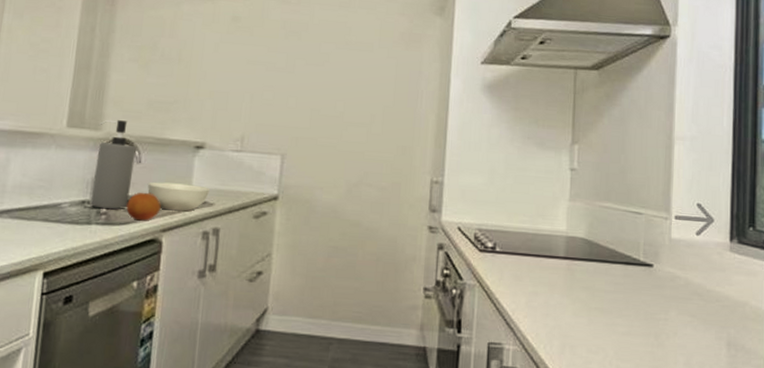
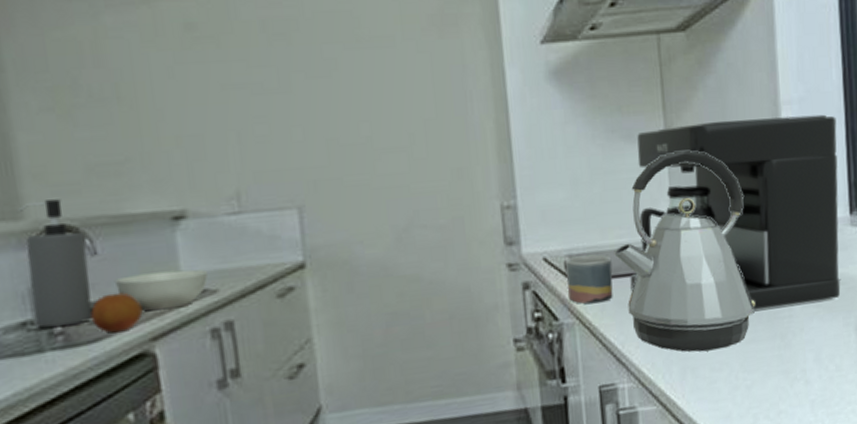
mug: none [473,231,514,273] -> present [566,254,613,304]
kettle: none [515,162,635,335] -> present [612,150,755,352]
coffee maker: none [526,142,724,313] -> present [630,114,841,309]

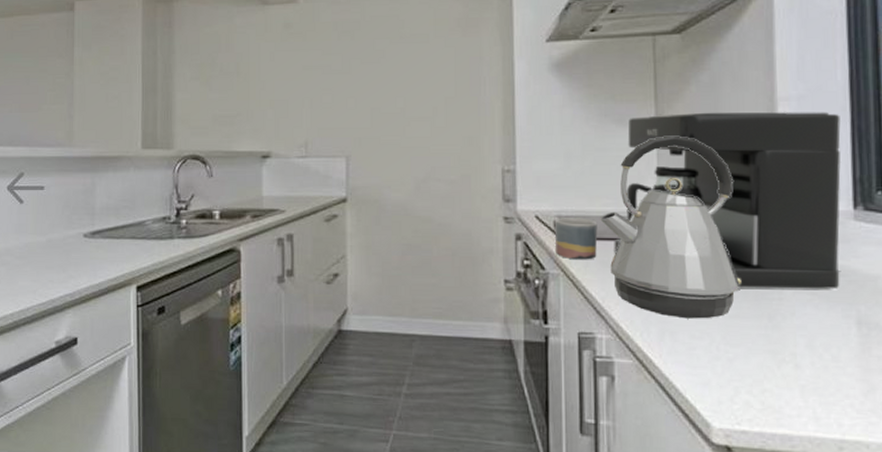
soap dispenser: present [16,199,93,328] -> none [170,138,206,223]
fruit: present [91,292,143,333] -> none [204,204,236,232]
bowl: present [114,269,209,312] -> none [220,194,281,220]

